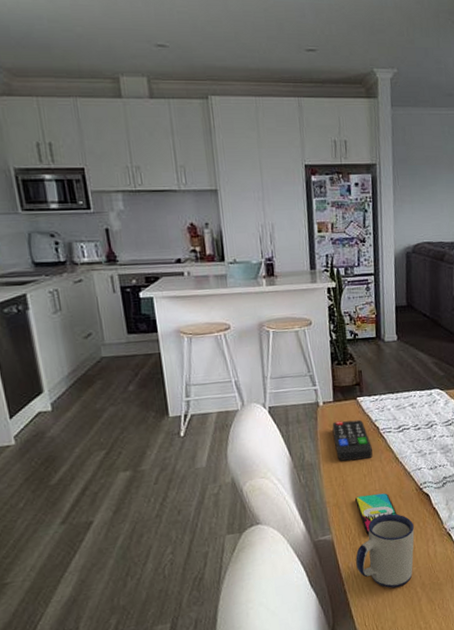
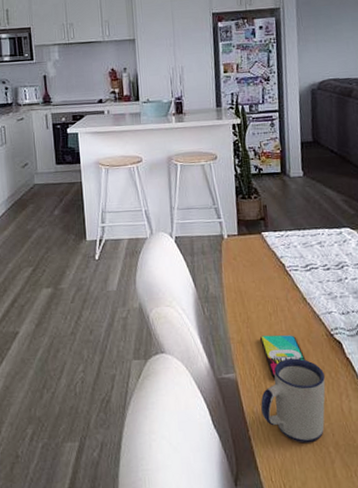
remote control: present [332,419,373,461] -> none [236,255,279,297]

